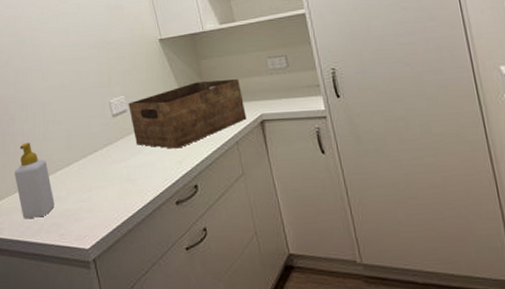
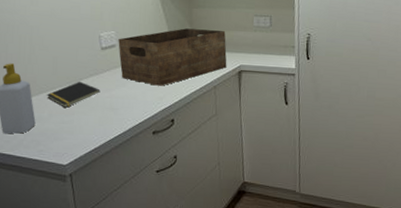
notepad: none [62,153,116,184] -> present [46,81,101,108]

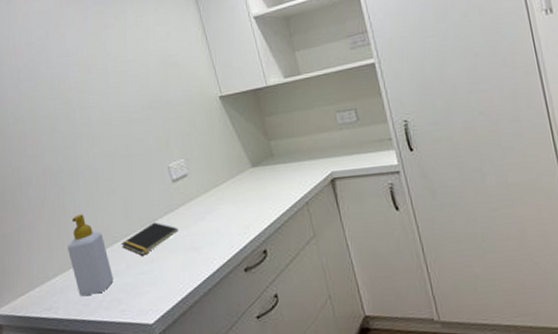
storage basket: present [118,28,227,86] -> none [189,136,316,213]

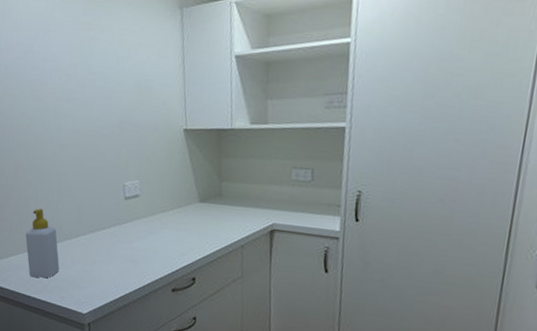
notepad: present [120,222,179,256] -> none [70,230,122,256]

